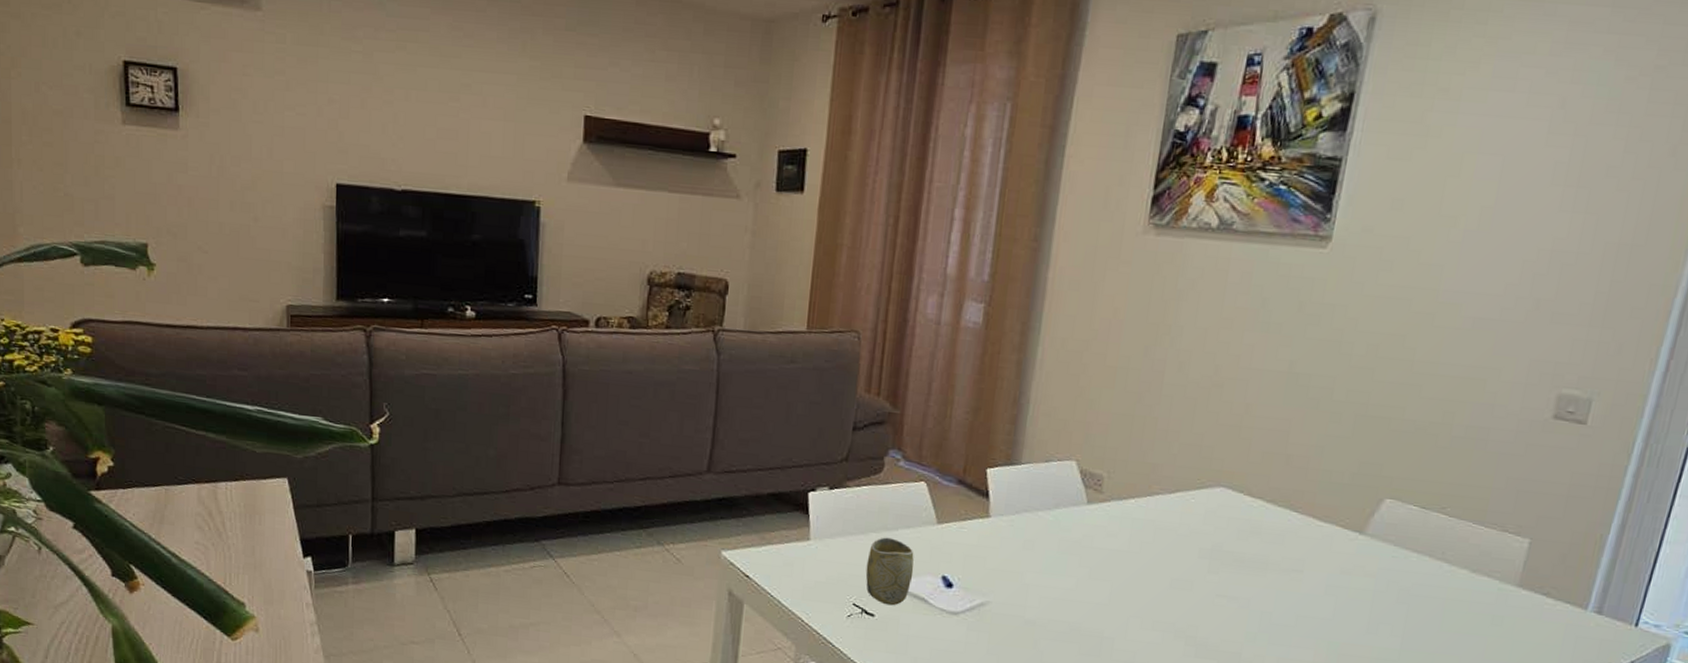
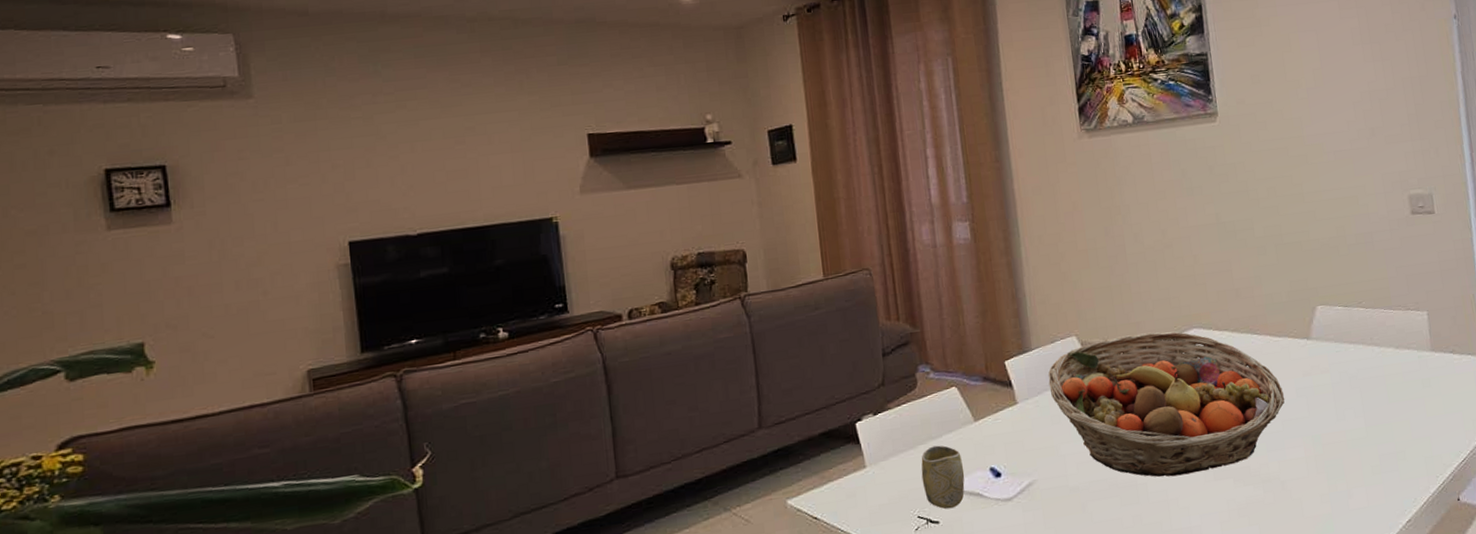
fruit basket: none [1030,473,1310,647] -> present [1048,331,1285,477]

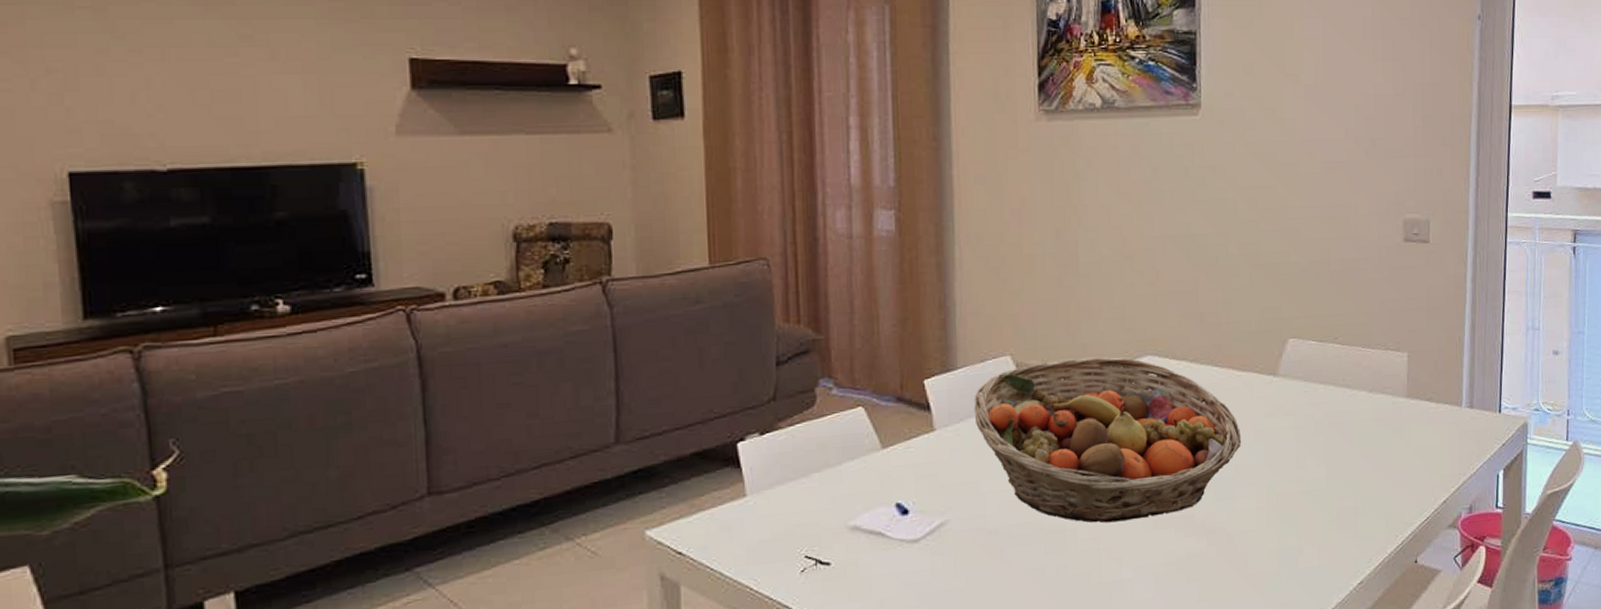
cup: present [921,445,965,509] -> none [813,474,865,549]

